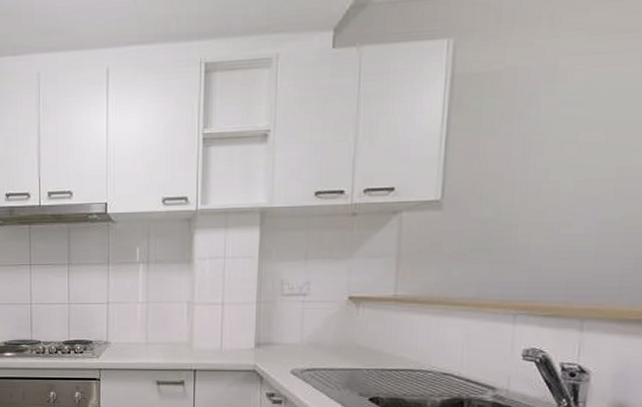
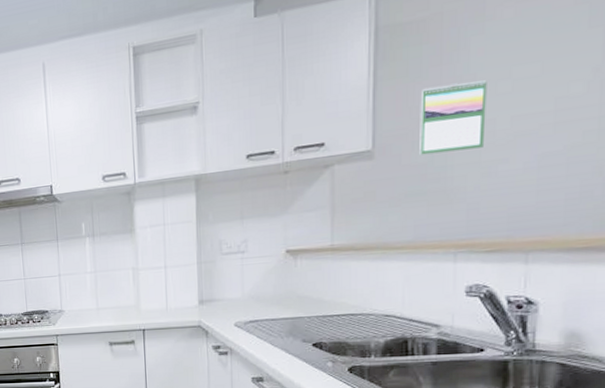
calendar: none [486,141,555,211] -> present [419,80,487,156]

